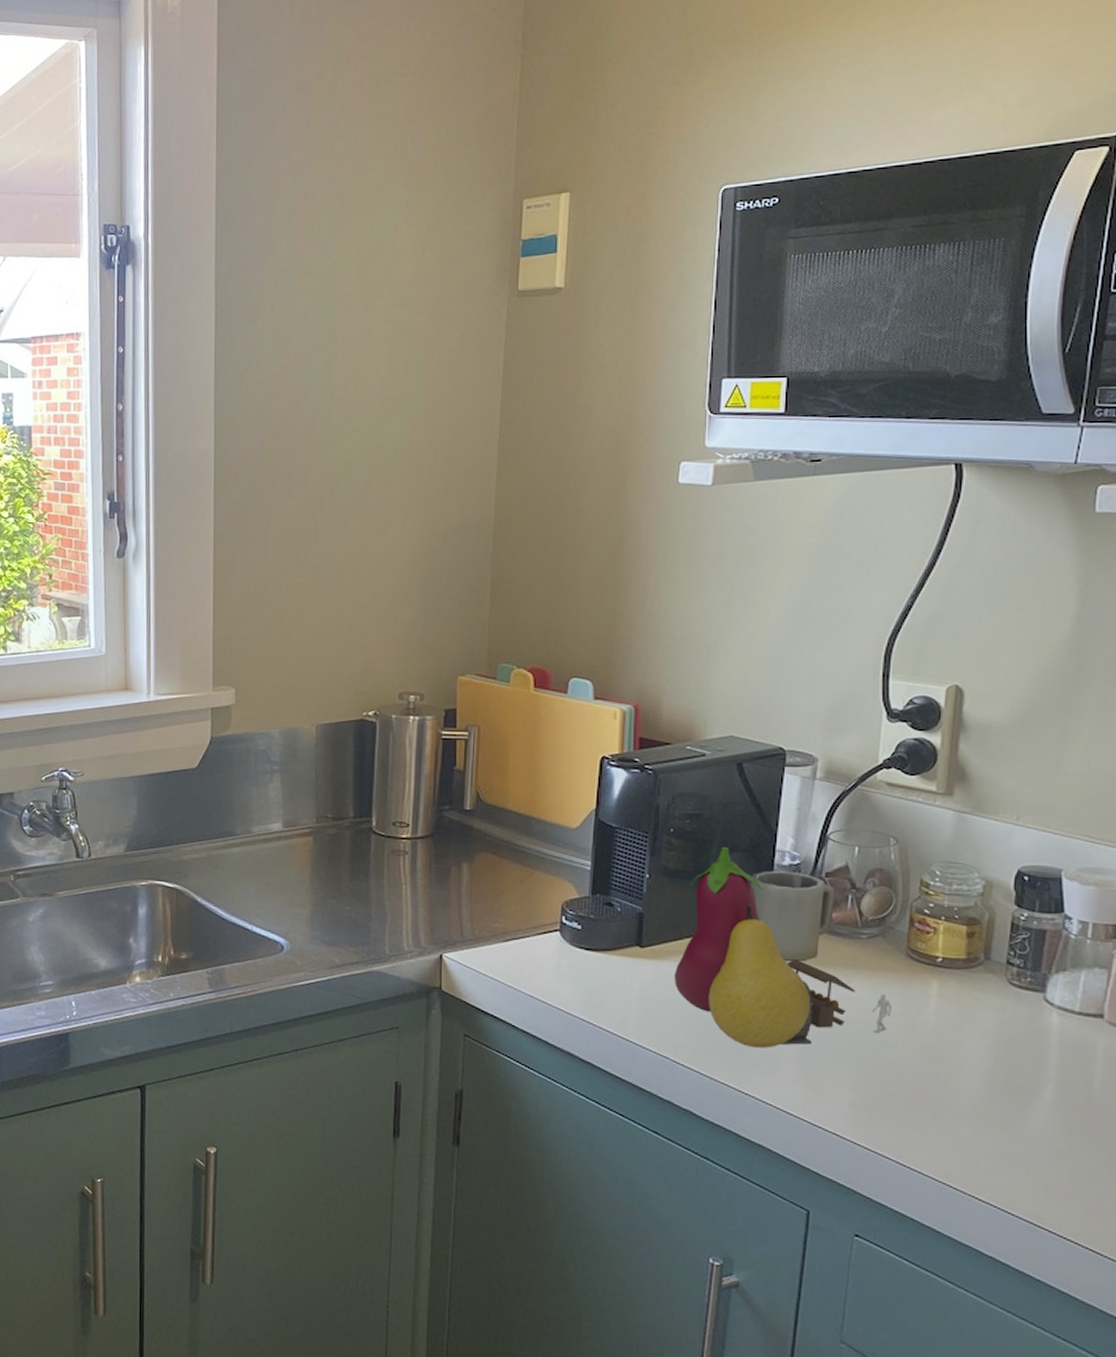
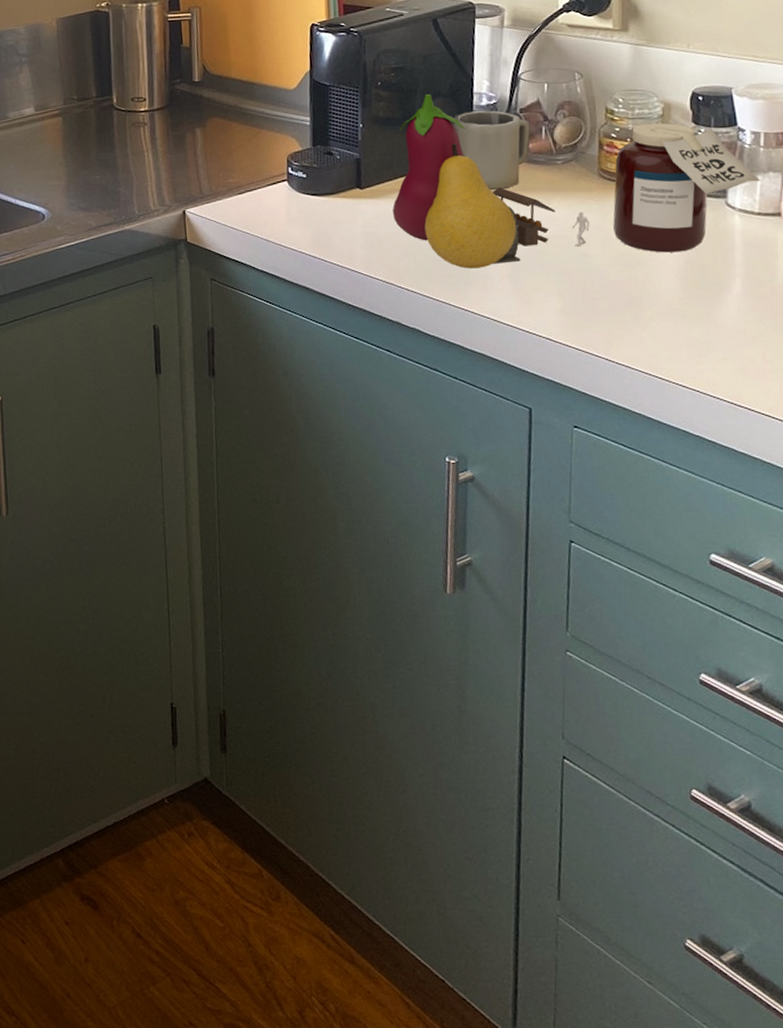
jar: none [918,901,1085,1049] -> present [613,122,761,253]

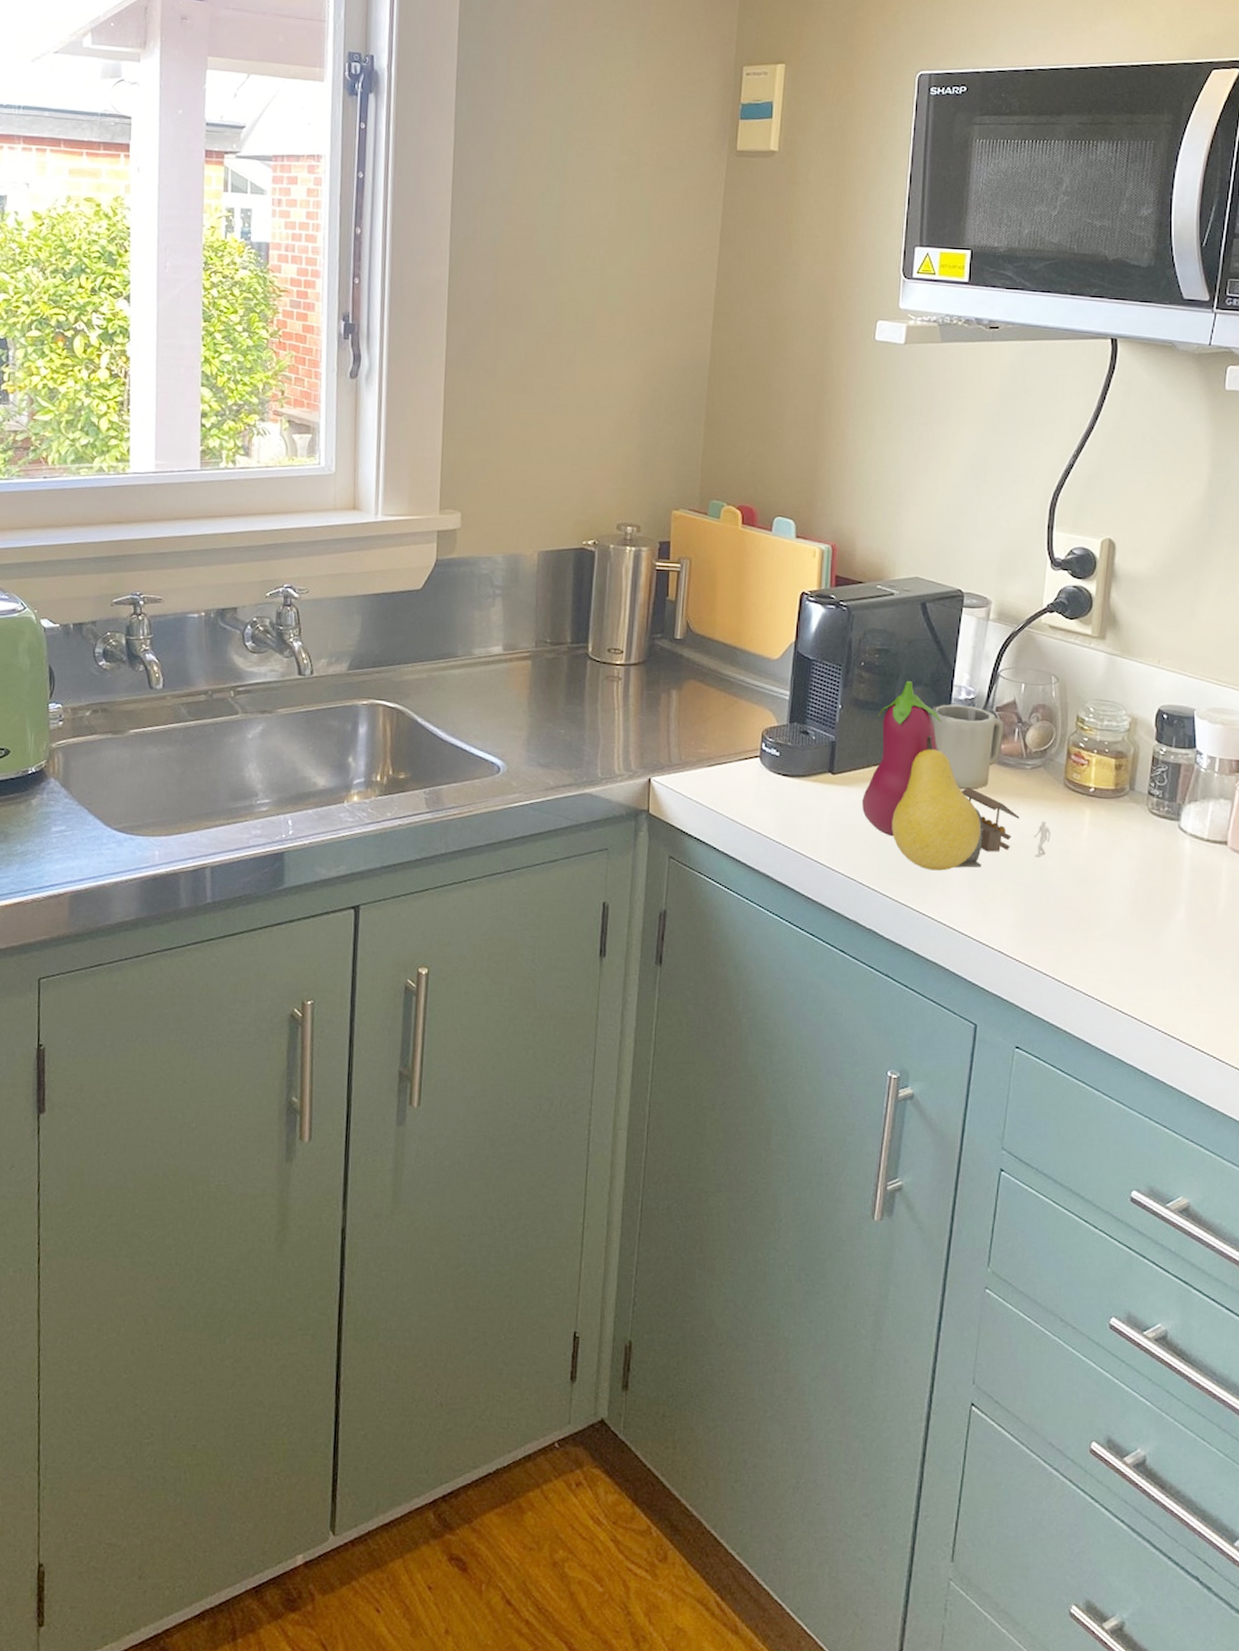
jar: present [613,122,761,253] -> none [1073,736,1213,873]

